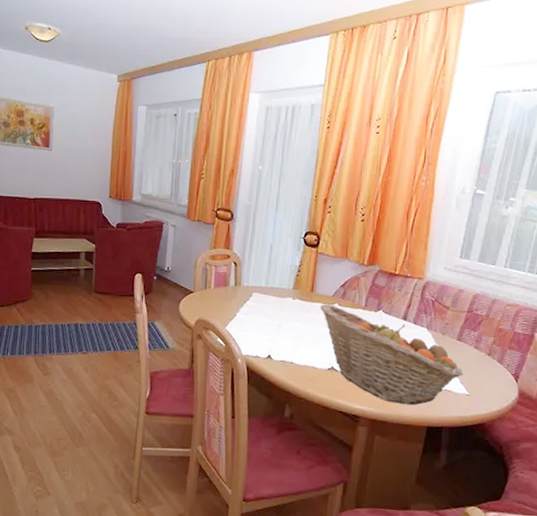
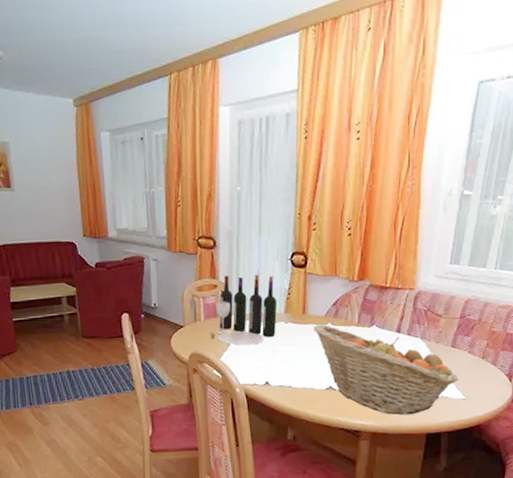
wine bottle: none [218,247,287,317] -> present [210,274,278,346]

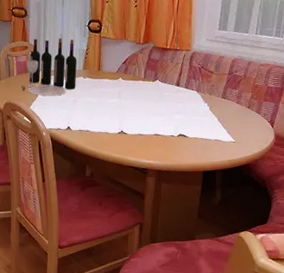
fruit basket: present [313,324,459,415] -> none [107,79,229,156]

